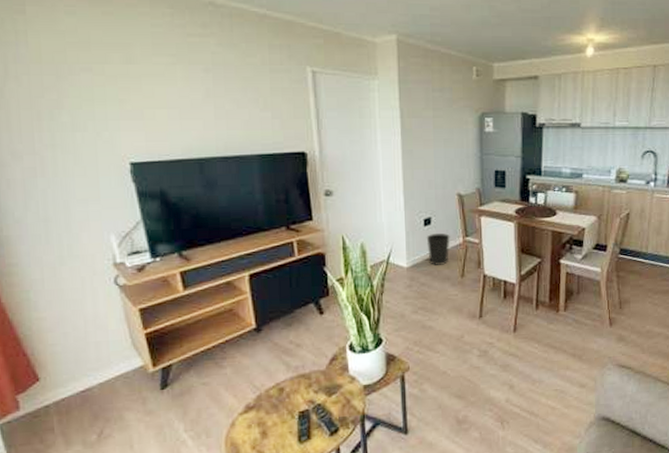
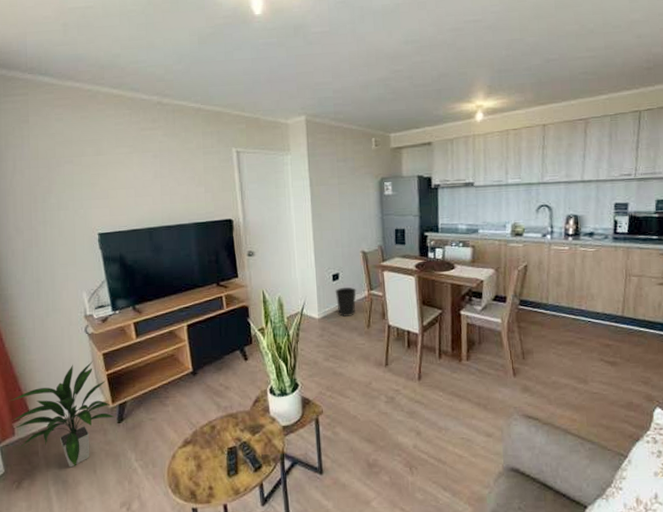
indoor plant: none [11,318,156,444] -> present [10,361,114,468]

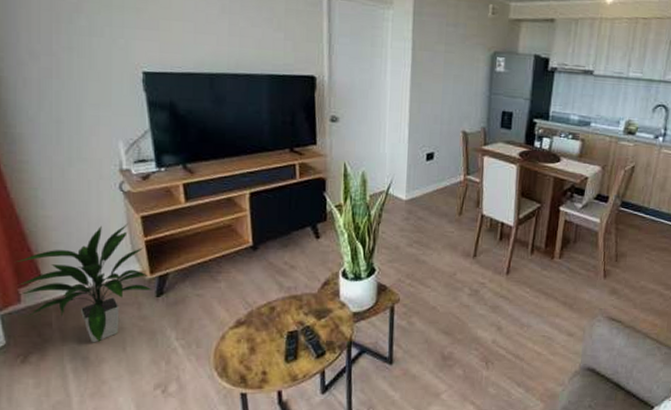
wastebasket: present [335,287,356,317] -> none [427,168,451,201]

